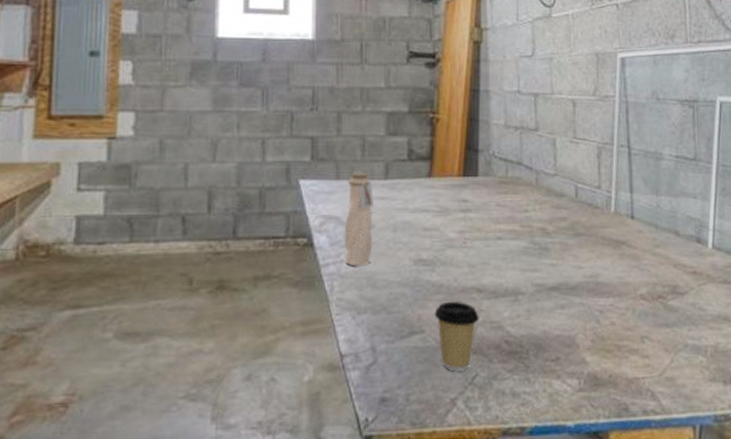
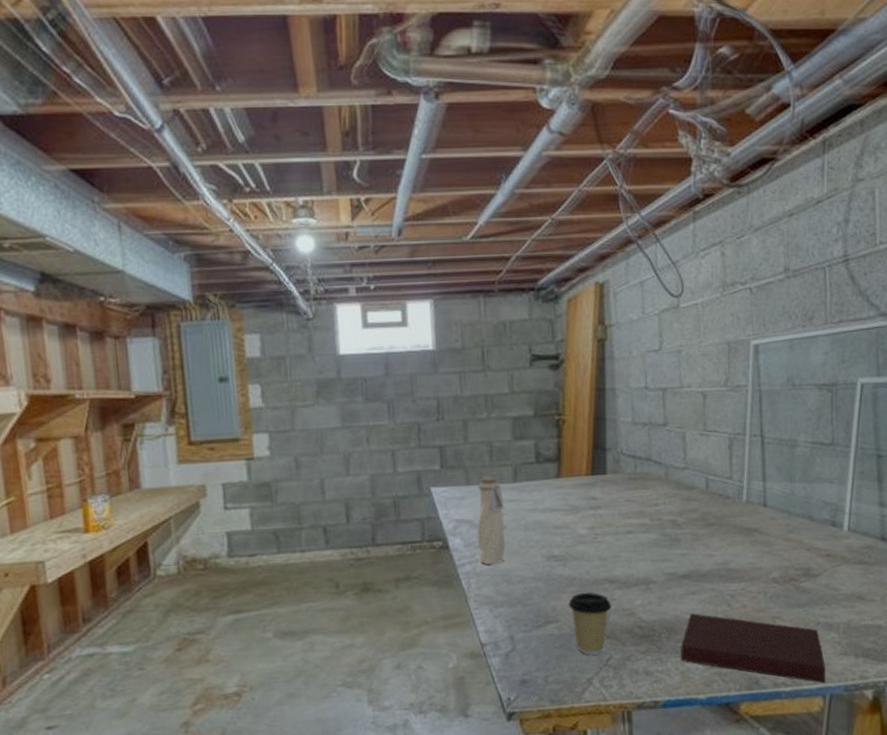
notebook: none [549,329,696,413] -> present [681,613,826,684]

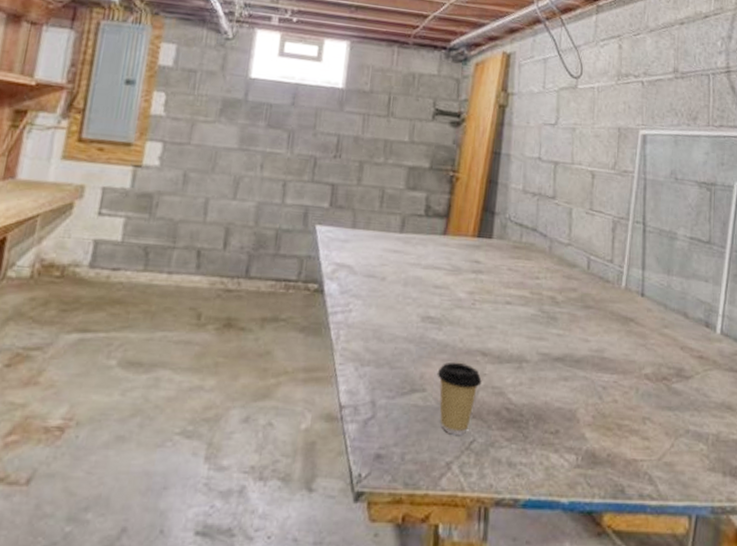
water bottle: present [477,476,506,565] -> none [353,222,388,318]
notebook: present [681,613,826,684] -> none [547,402,693,502]

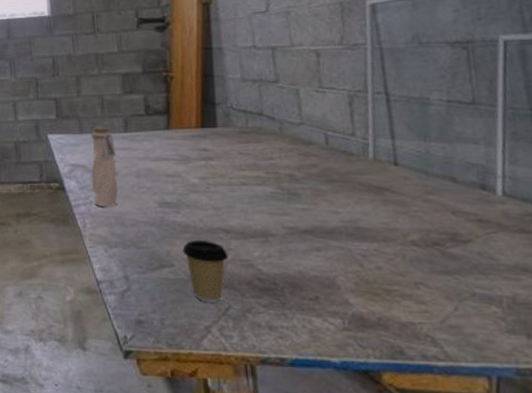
water bottle: none [353,222,388,318] -> present [90,126,119,207]

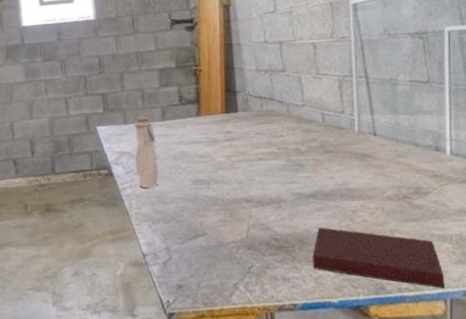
coffee cup: present [182,240,229,303] -> none [213,210,250,264]
notebook: none [307,271,490,363] -> present [312,227,445,289]

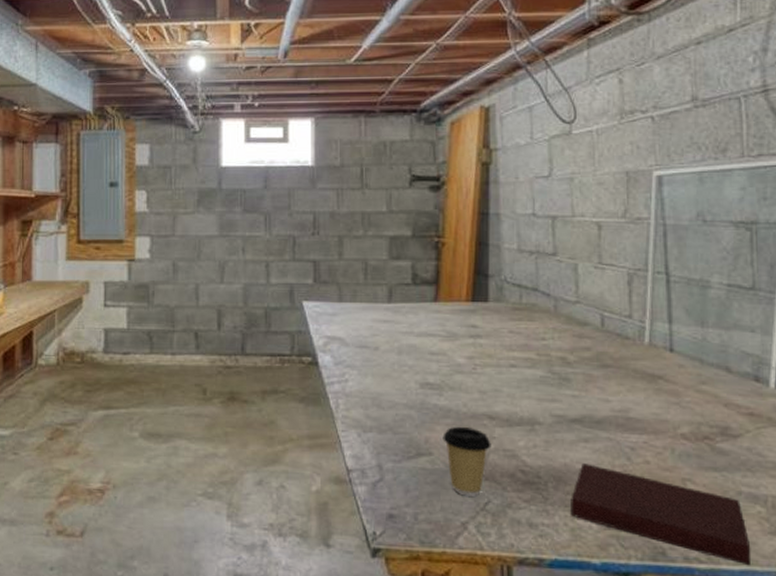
water bottle: present [133,116,159,189] -> none [348,295,377,387]
coffee cup: none [213,210,250,264] -> present [442,426,491,496]

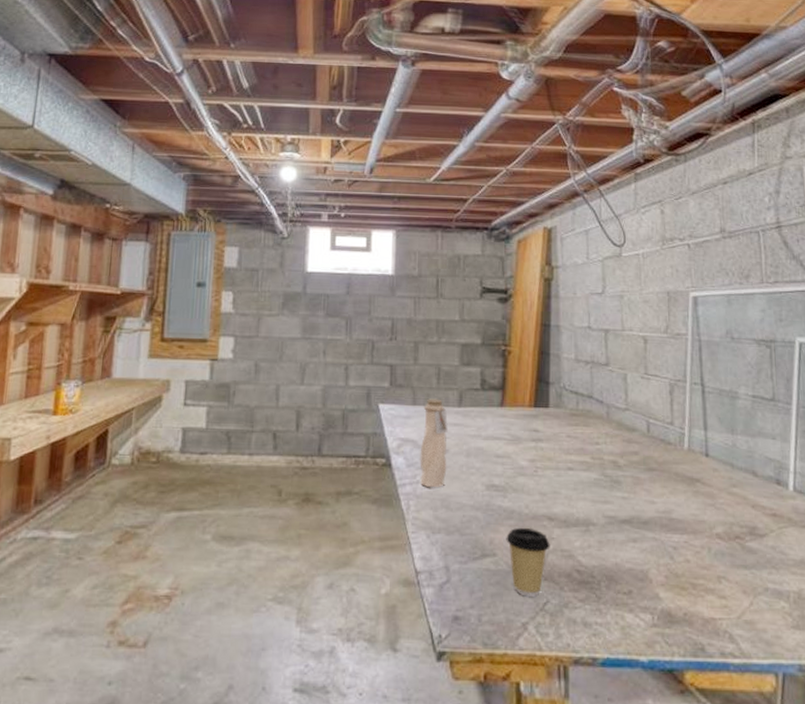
water bottle: none [348,295,377,387] -> present [419,398,448,488]
notebook: present [571,463,751,566] -> none [621,563,778,659]

